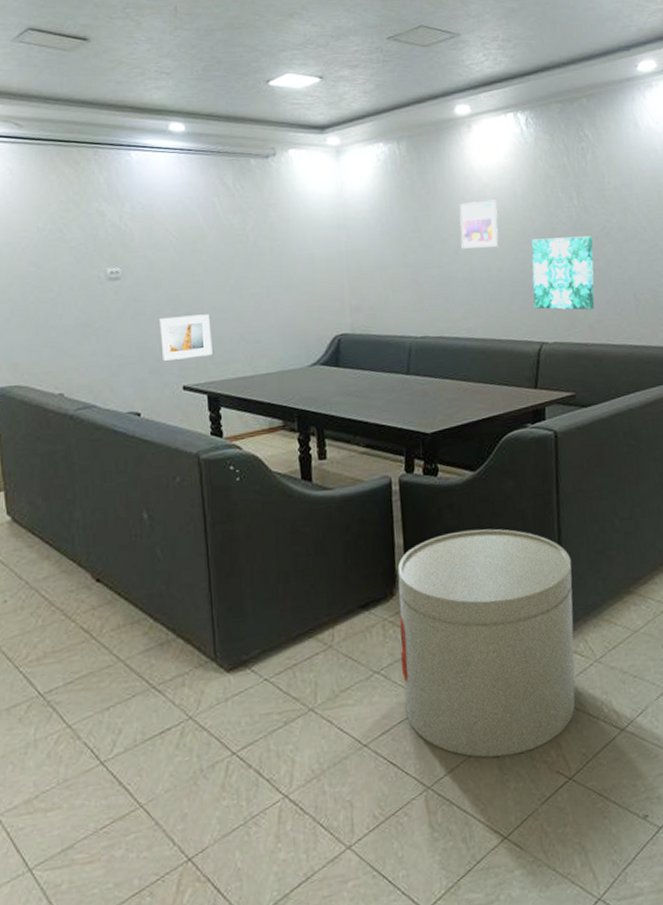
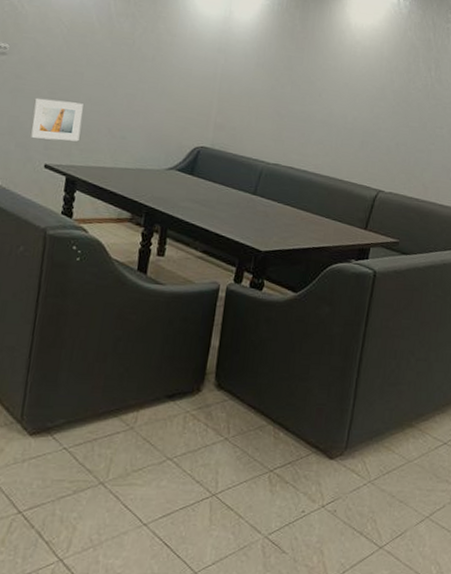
side table: present [397,528,576,758] -> none [188,344,366,555]
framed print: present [459,200,498,249] -> none [325,53,364,98]
wall art: present [531,236,595,310] -> none [379,98,442,171]

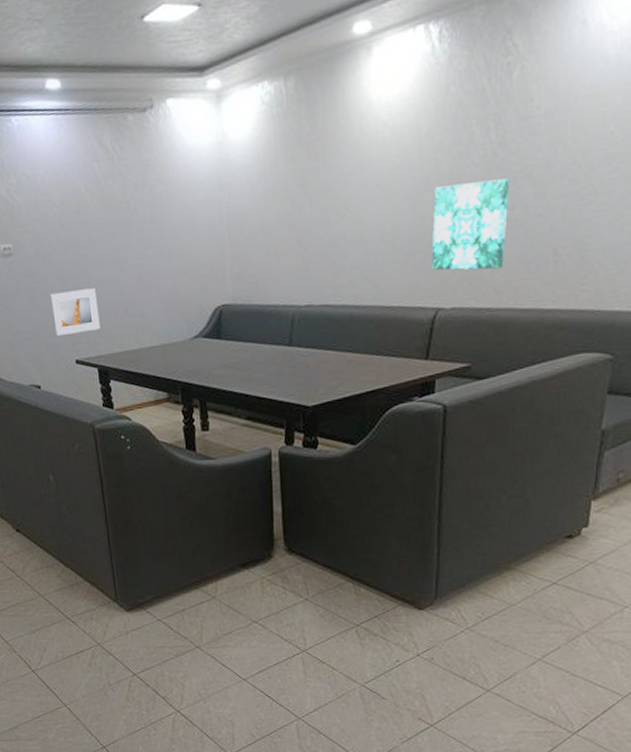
wall art: none [379,98,442,171] -> present [431,178,510,270]

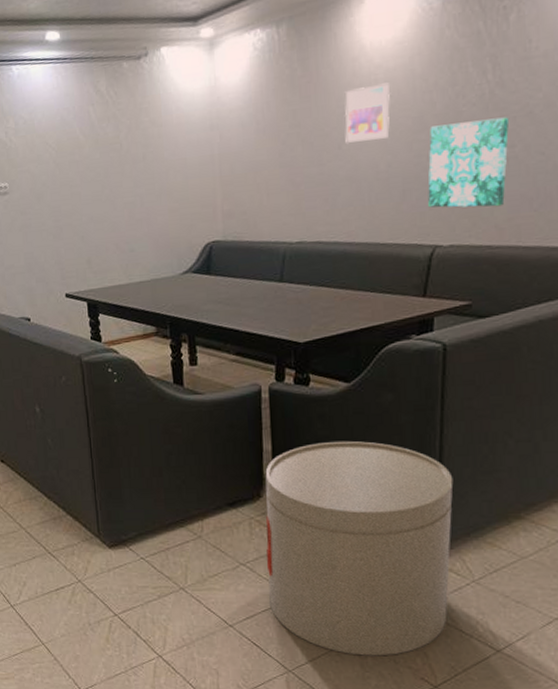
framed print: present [49,288,100,336] -> none [42,224,91,270]
side table: none [275,501,451,701] -> present [265,440,454,656]
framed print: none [352,141,396,204] -> present [345,82,390,143]

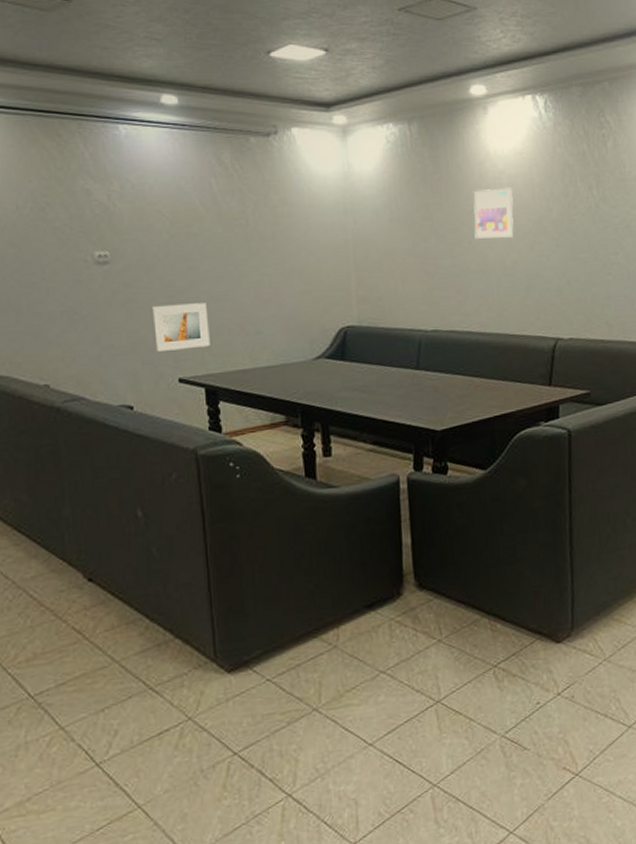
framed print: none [42,224,91,270] -> present [151,303,210,351]
side table: present [265,440,454,656] -> none [405,528,584,756]
wall art: present [428,117,510,208] -> none [548,228,612,306]

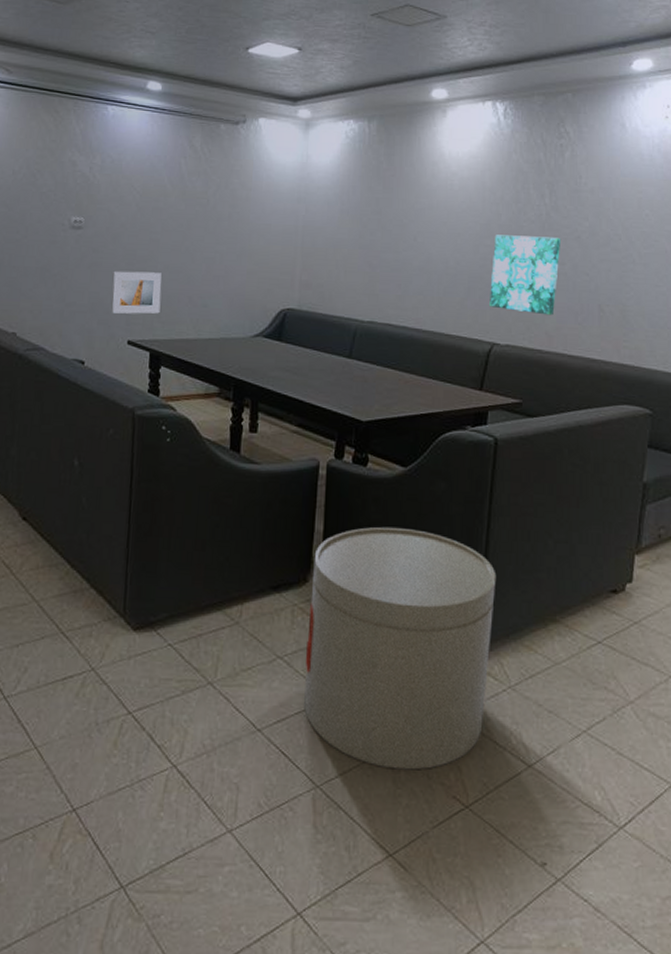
side table: none [405,528,584,756] -> present [304,526,497,770]
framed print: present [473,187,514,239] -> none [421,189,463,238]
wall art: none [548,228,612,306] -> present [490,234,562,316]

